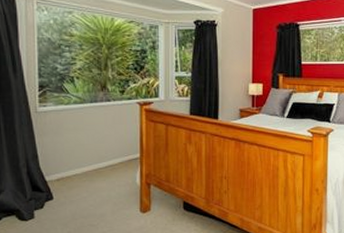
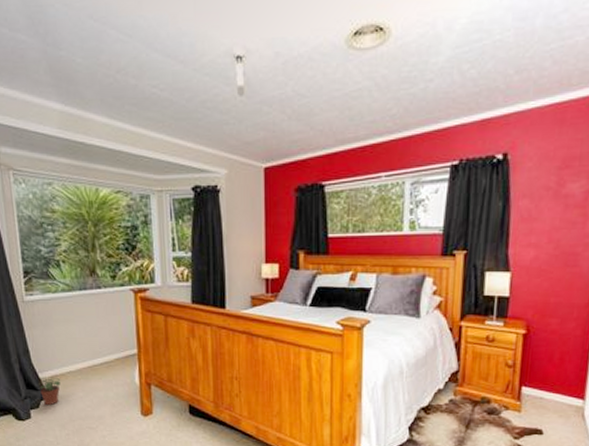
potted plant: none [44,180,66,206] -> present [38,378,60,406]

